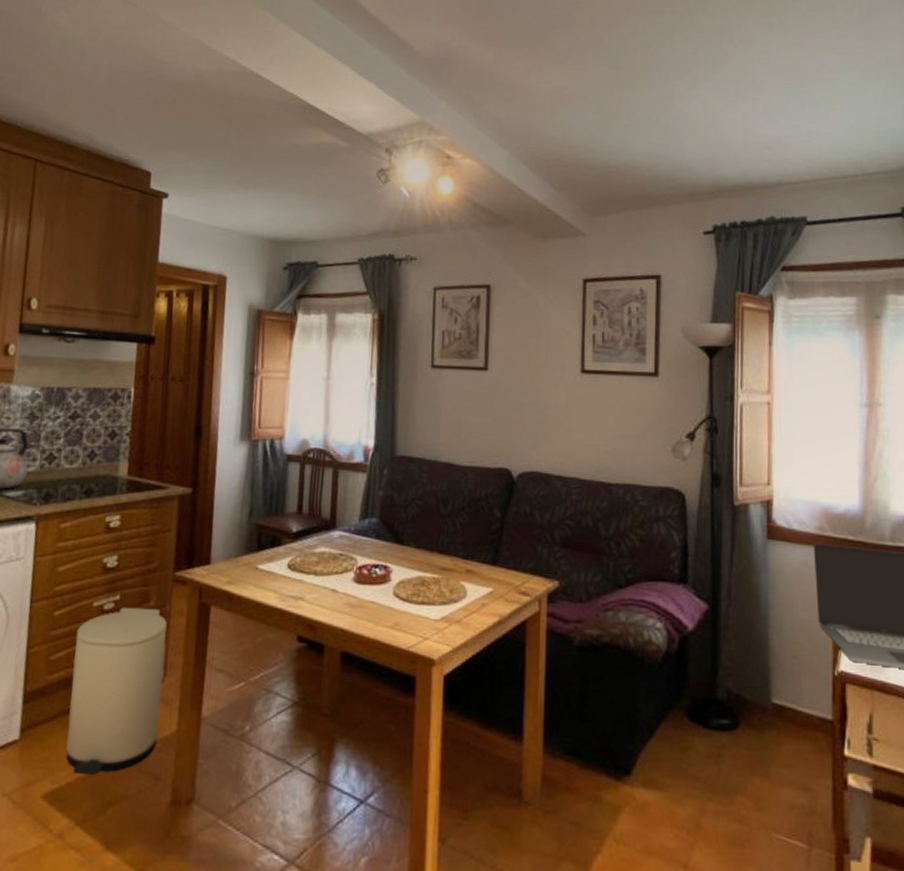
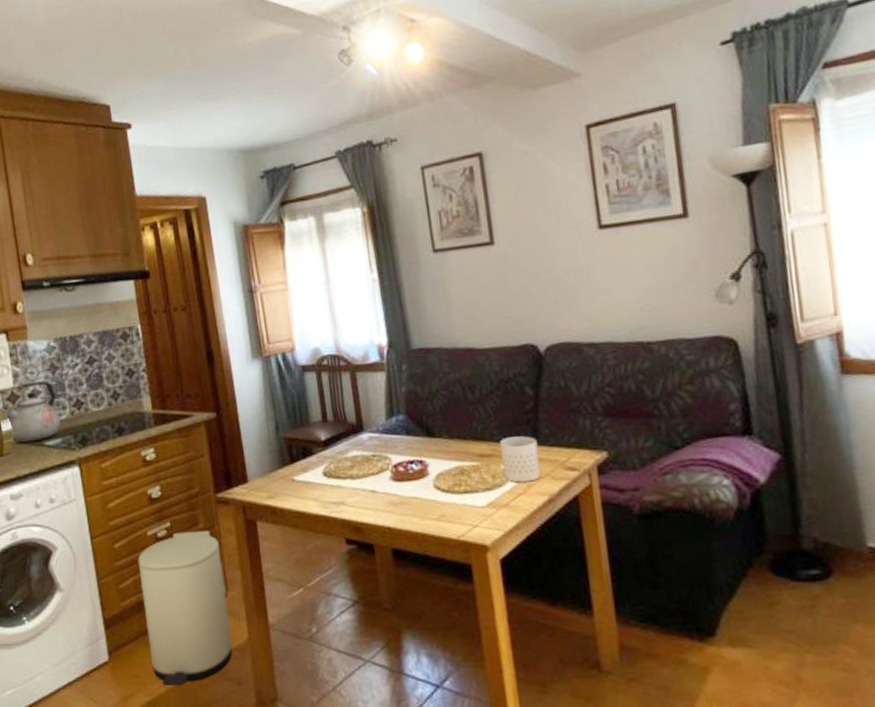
mug: none [461,554,497,601] -> present [500,436,542,483]

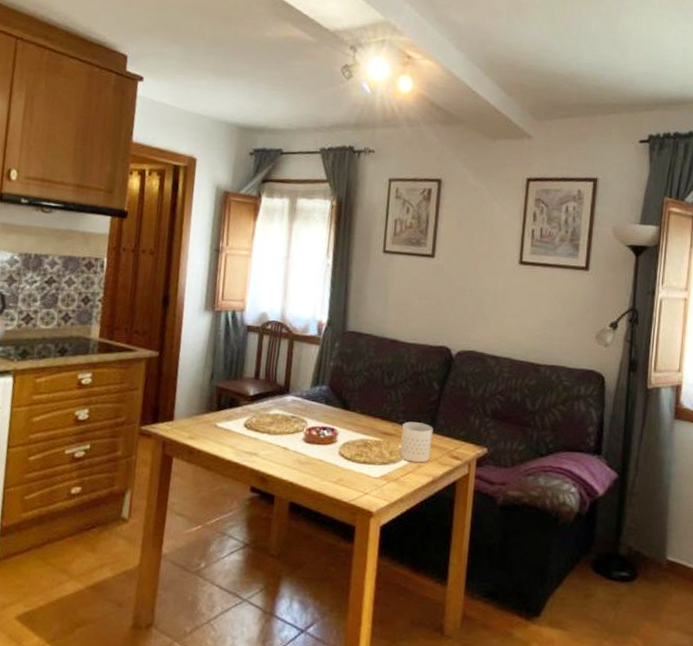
pedal bin: present [138,530,232,686] -> none [38,455,133,601]

